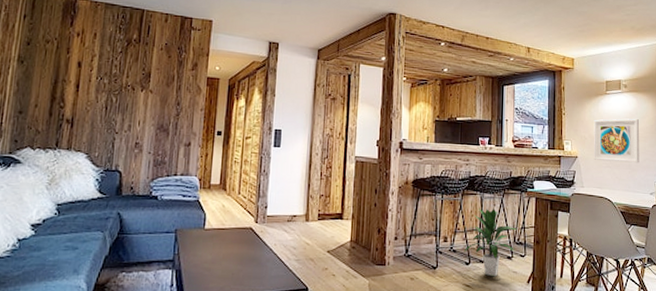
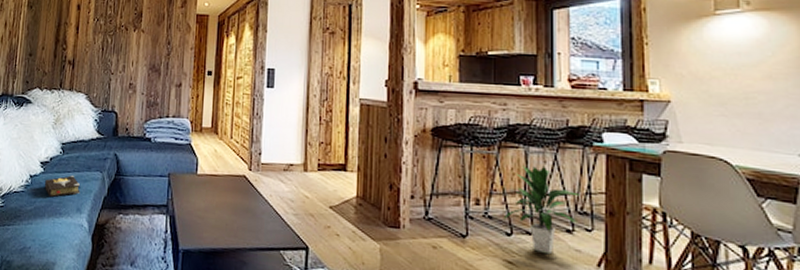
hardback book: none [36,237,78,261] -> present [45,175,80,198]
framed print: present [593,118,640,163] -> none [695,47,777,111]

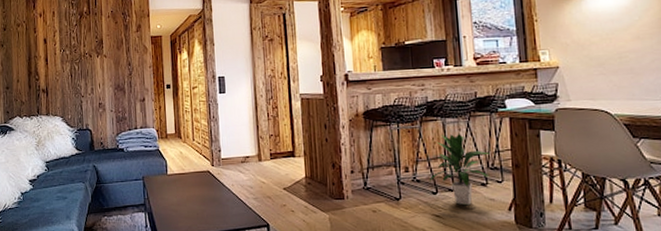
hardback book: present [45,175,80,198] -> none [35,189,68,210]

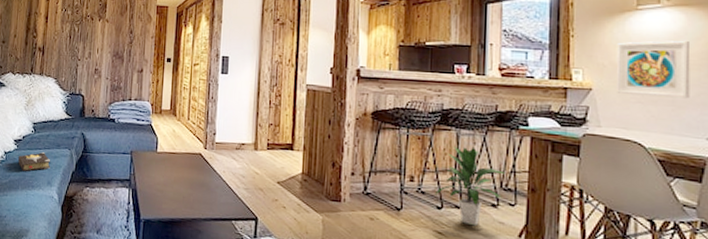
hardback book: none [35,189,68,210] -> present [18,152,51,172]
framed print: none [576,12,645,69] -> present [616,40,691,99]

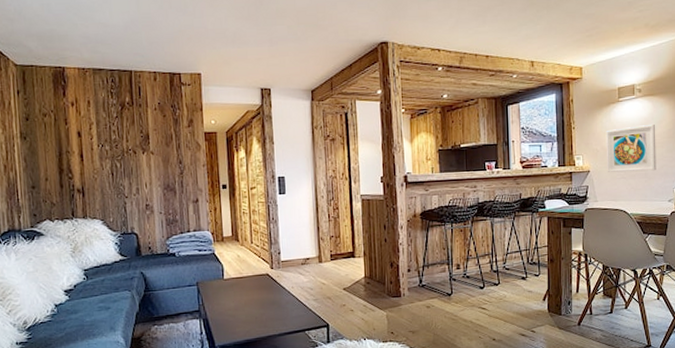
hardback book: present [18,152,51,172] -> none [72,298,111,322]
indoor plant: present [434,146,504,226] -> none [477,231,530,298]

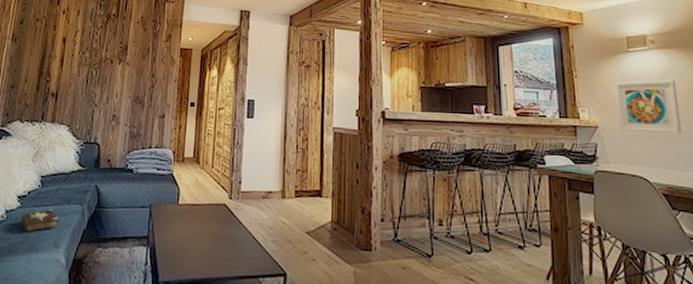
hardback book: none [72,298,111,322] -> present [21,209,59,233]

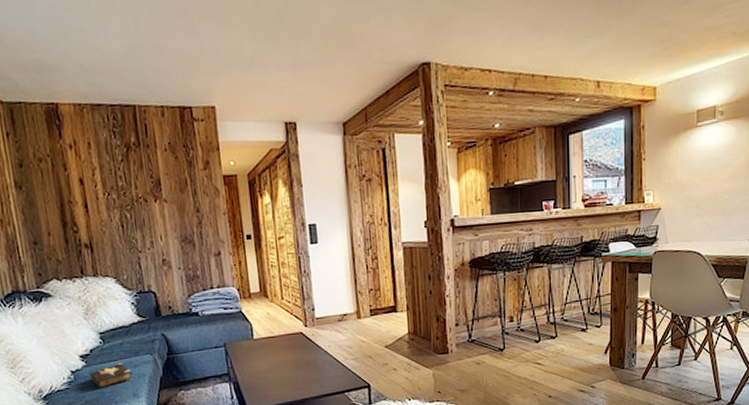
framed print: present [614,79,682,134] -> none [680,151,738,210]

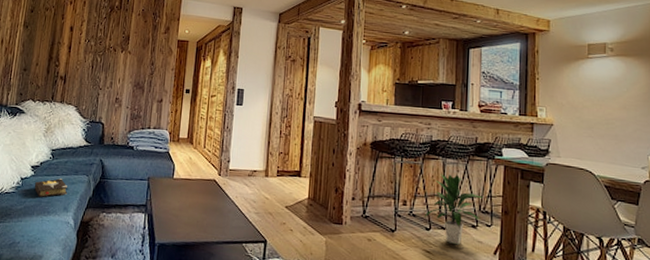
indoor plant: none [532,279,591,352] -> present [424,174,483,245]

